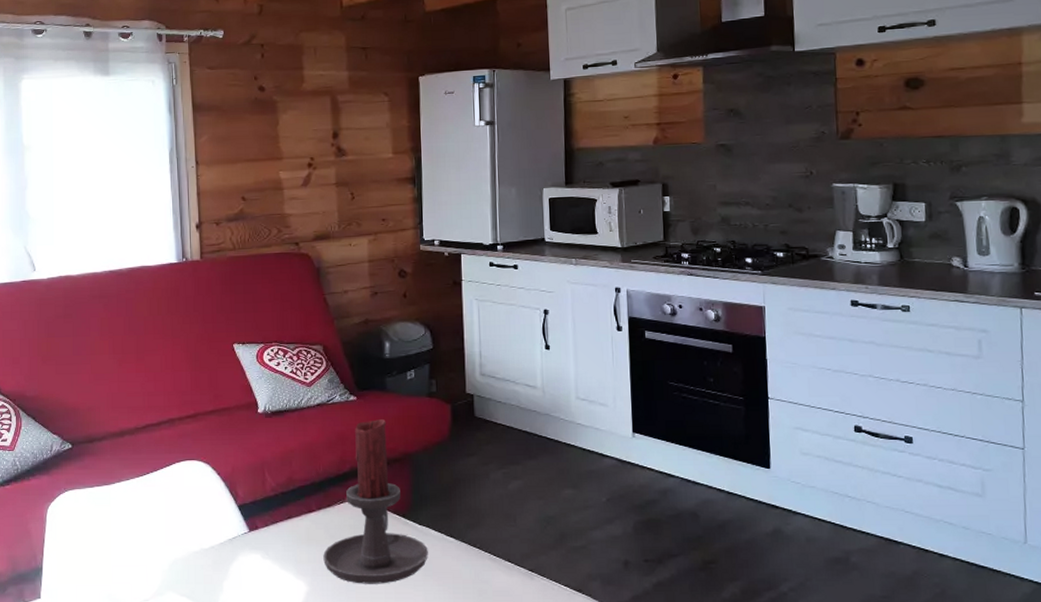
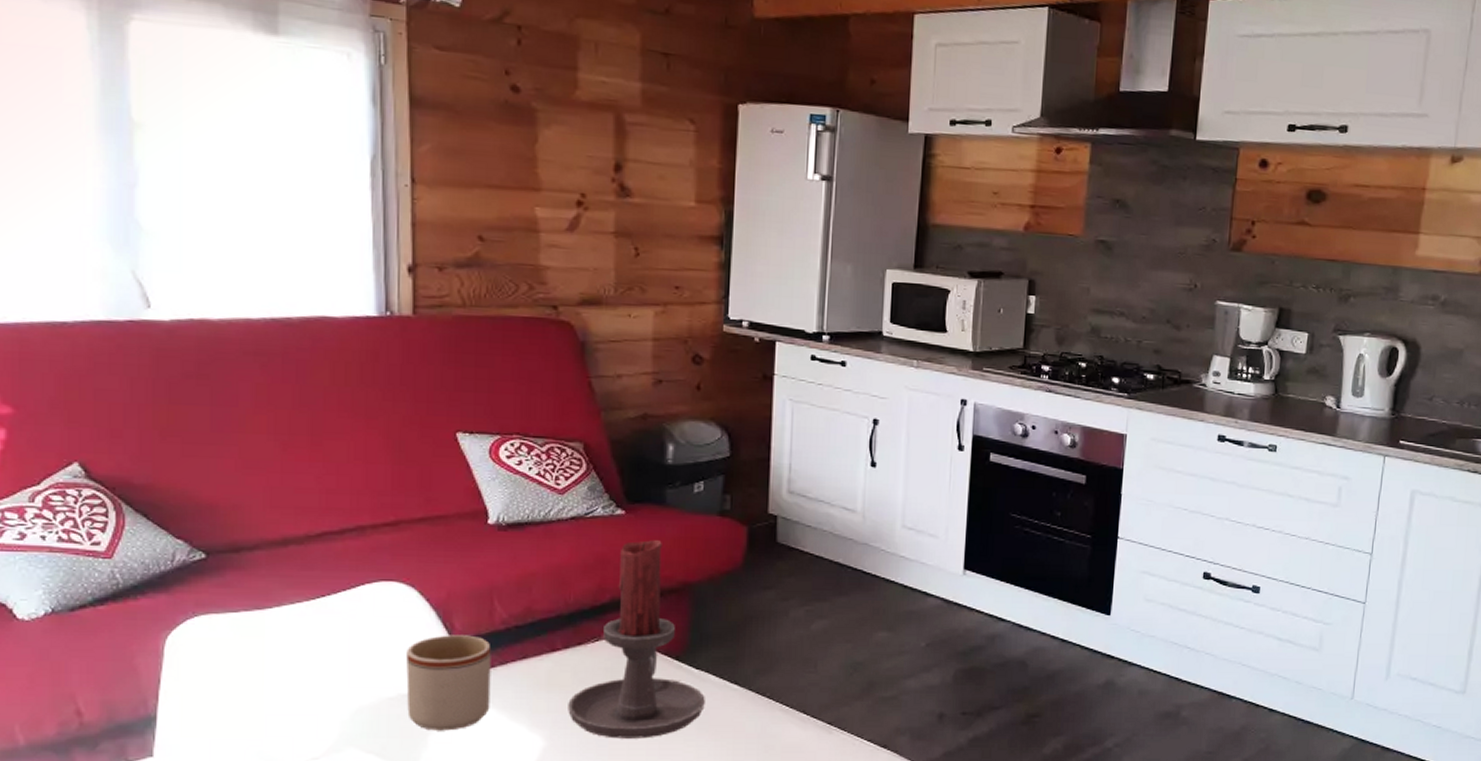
mug: none [206,501,266,578] -> present [406,635,492,731]

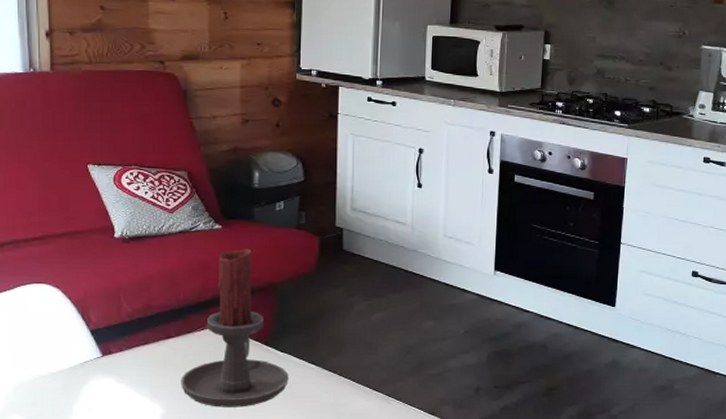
mug: present [406,635,492,731] -> none [54,326,120,401]

